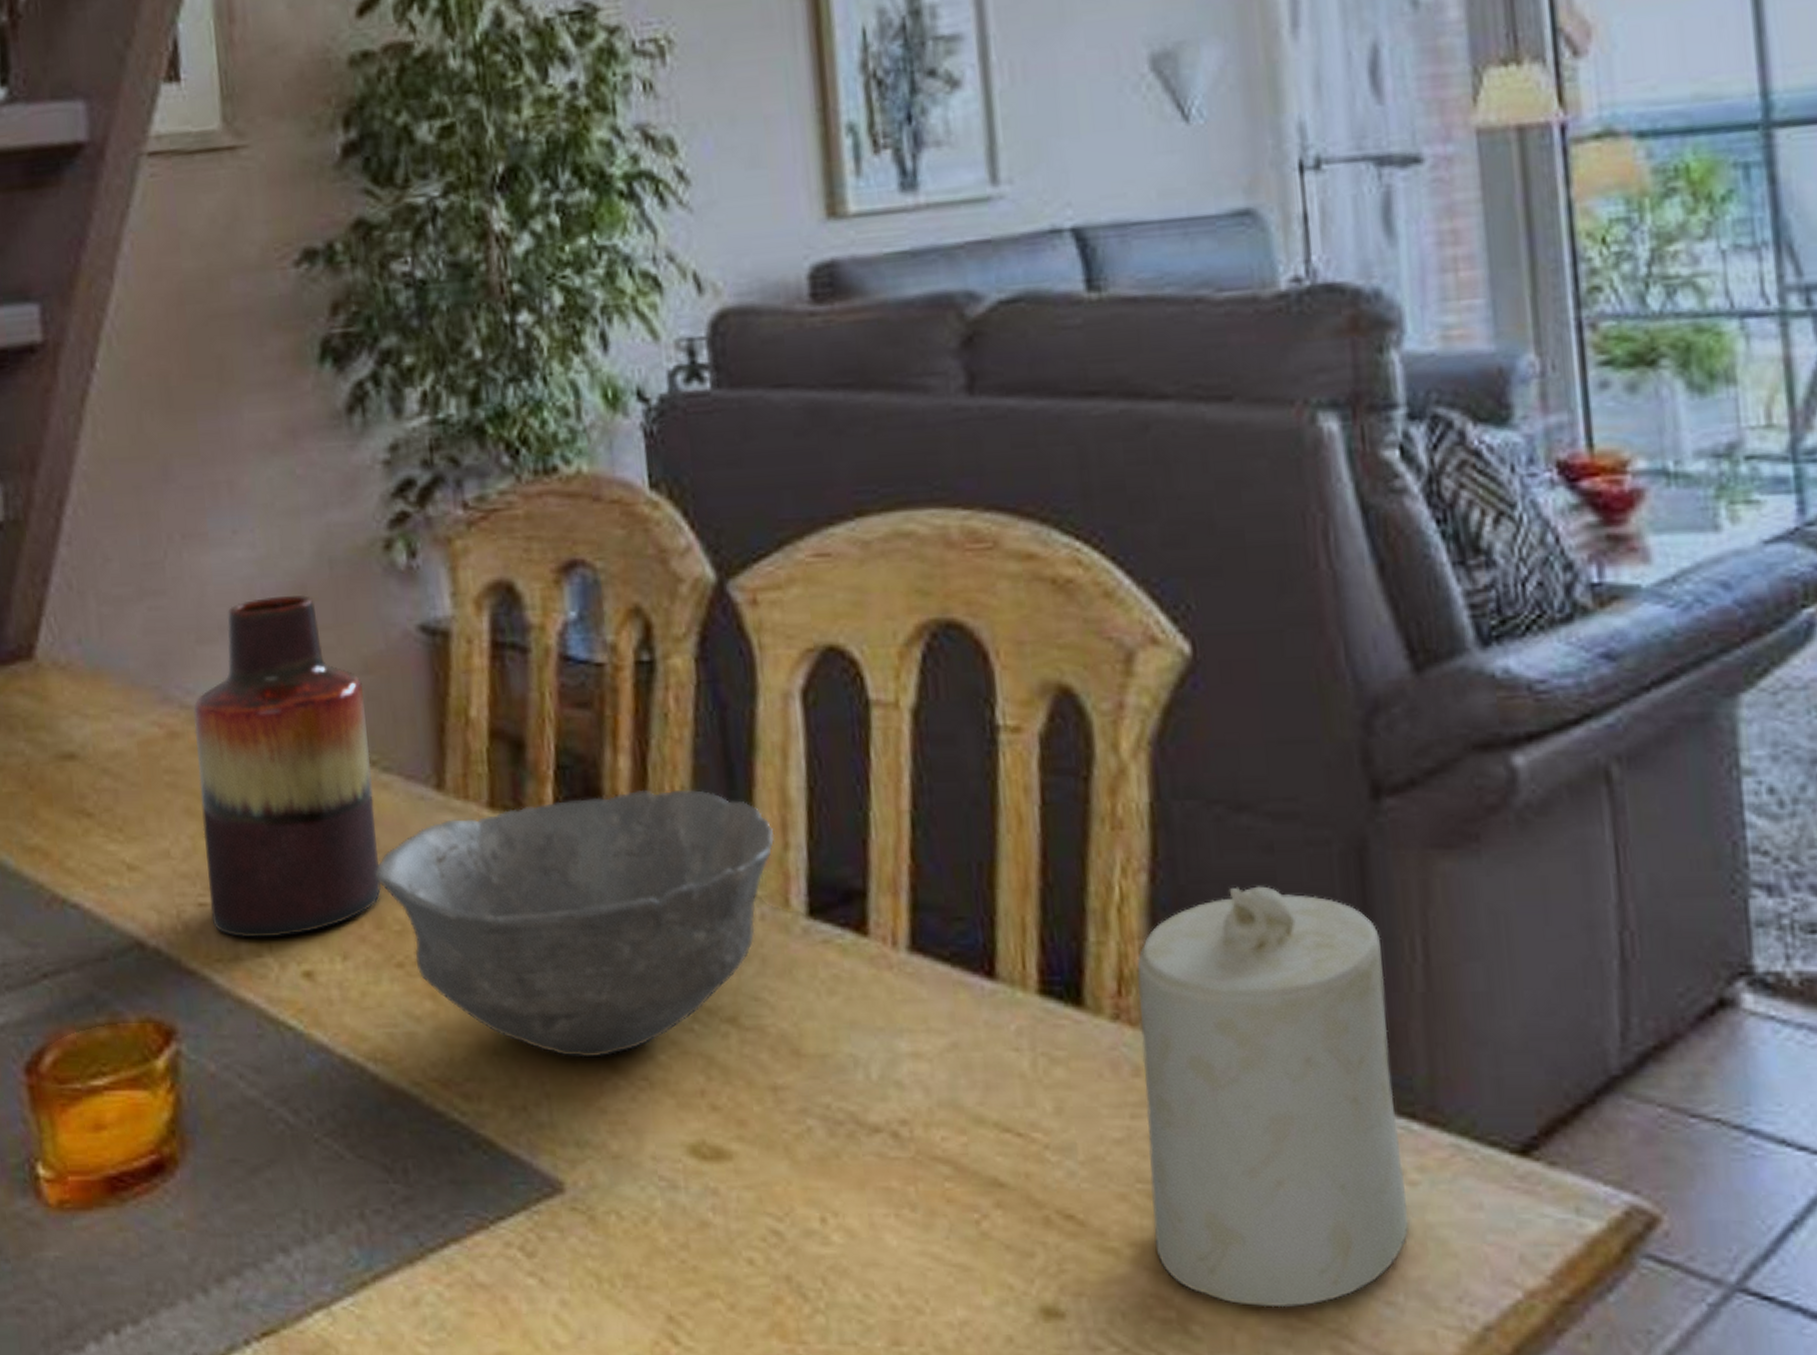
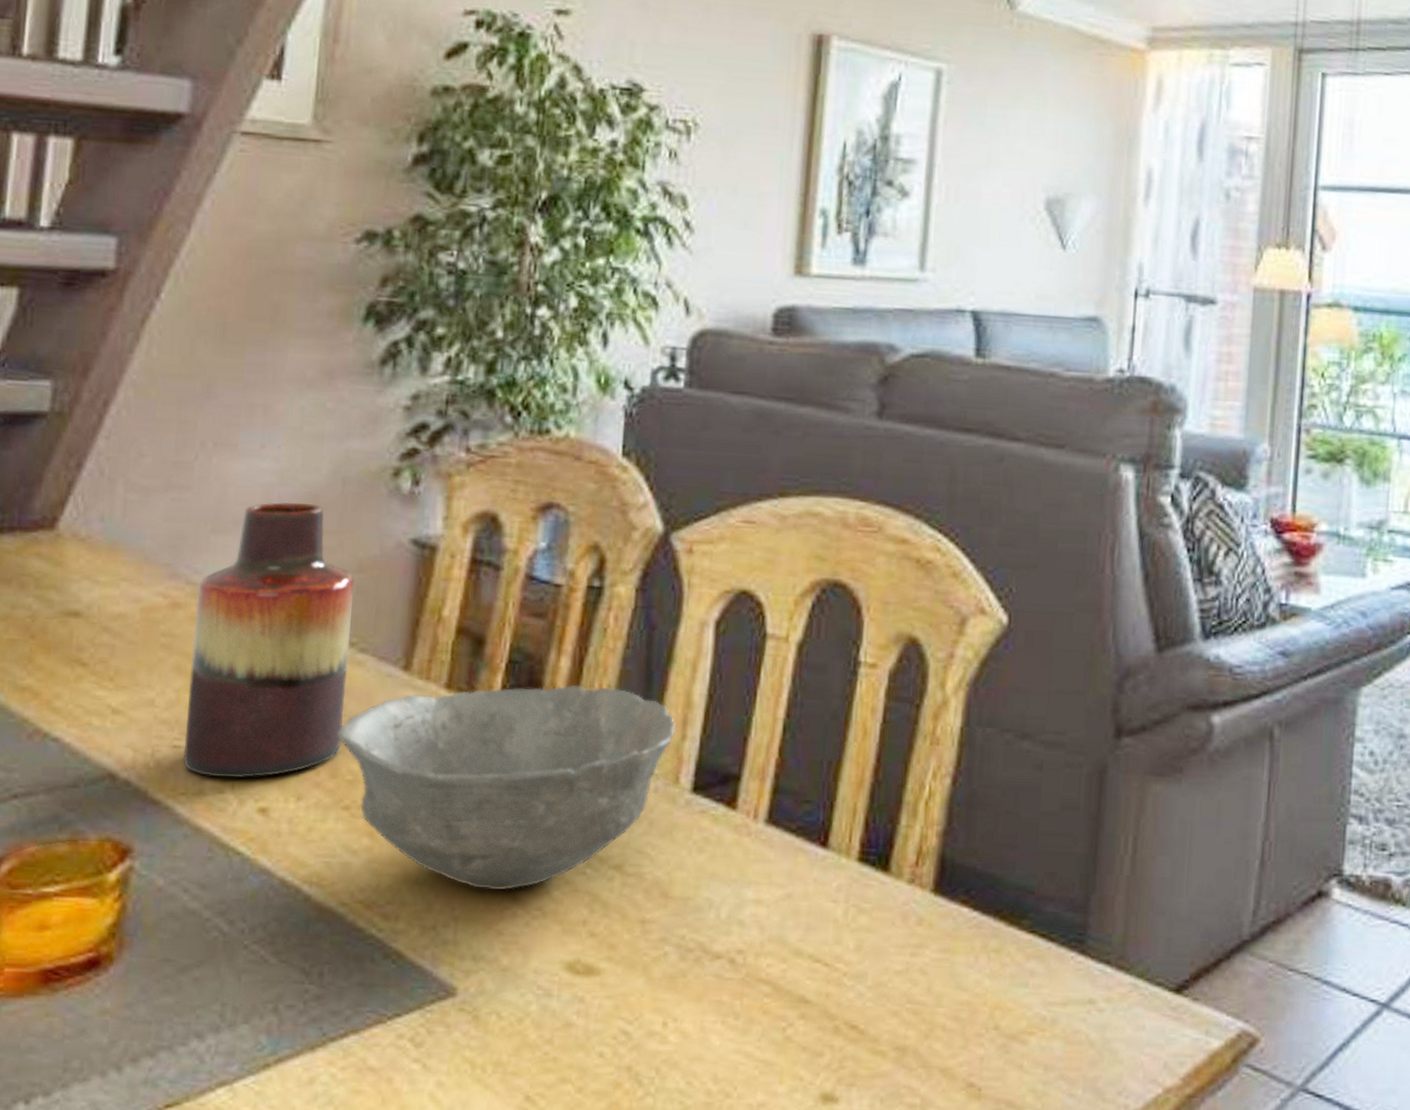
candle: present [1137,886,1409,1308] -> none [913,792,1106,1097]

